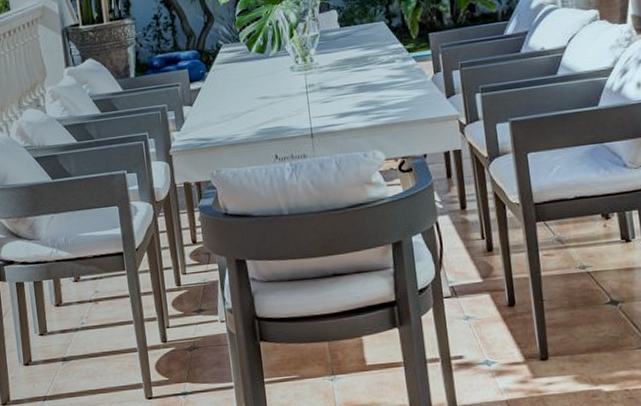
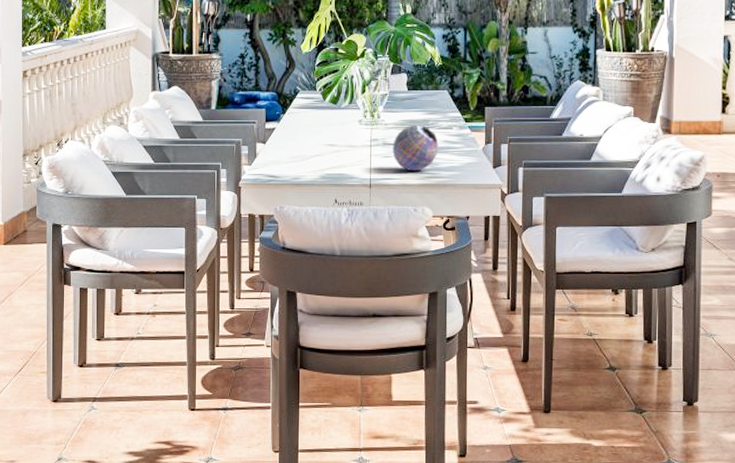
decorative ball: none [331,63,383,114] -> present [393,125,439,172]

